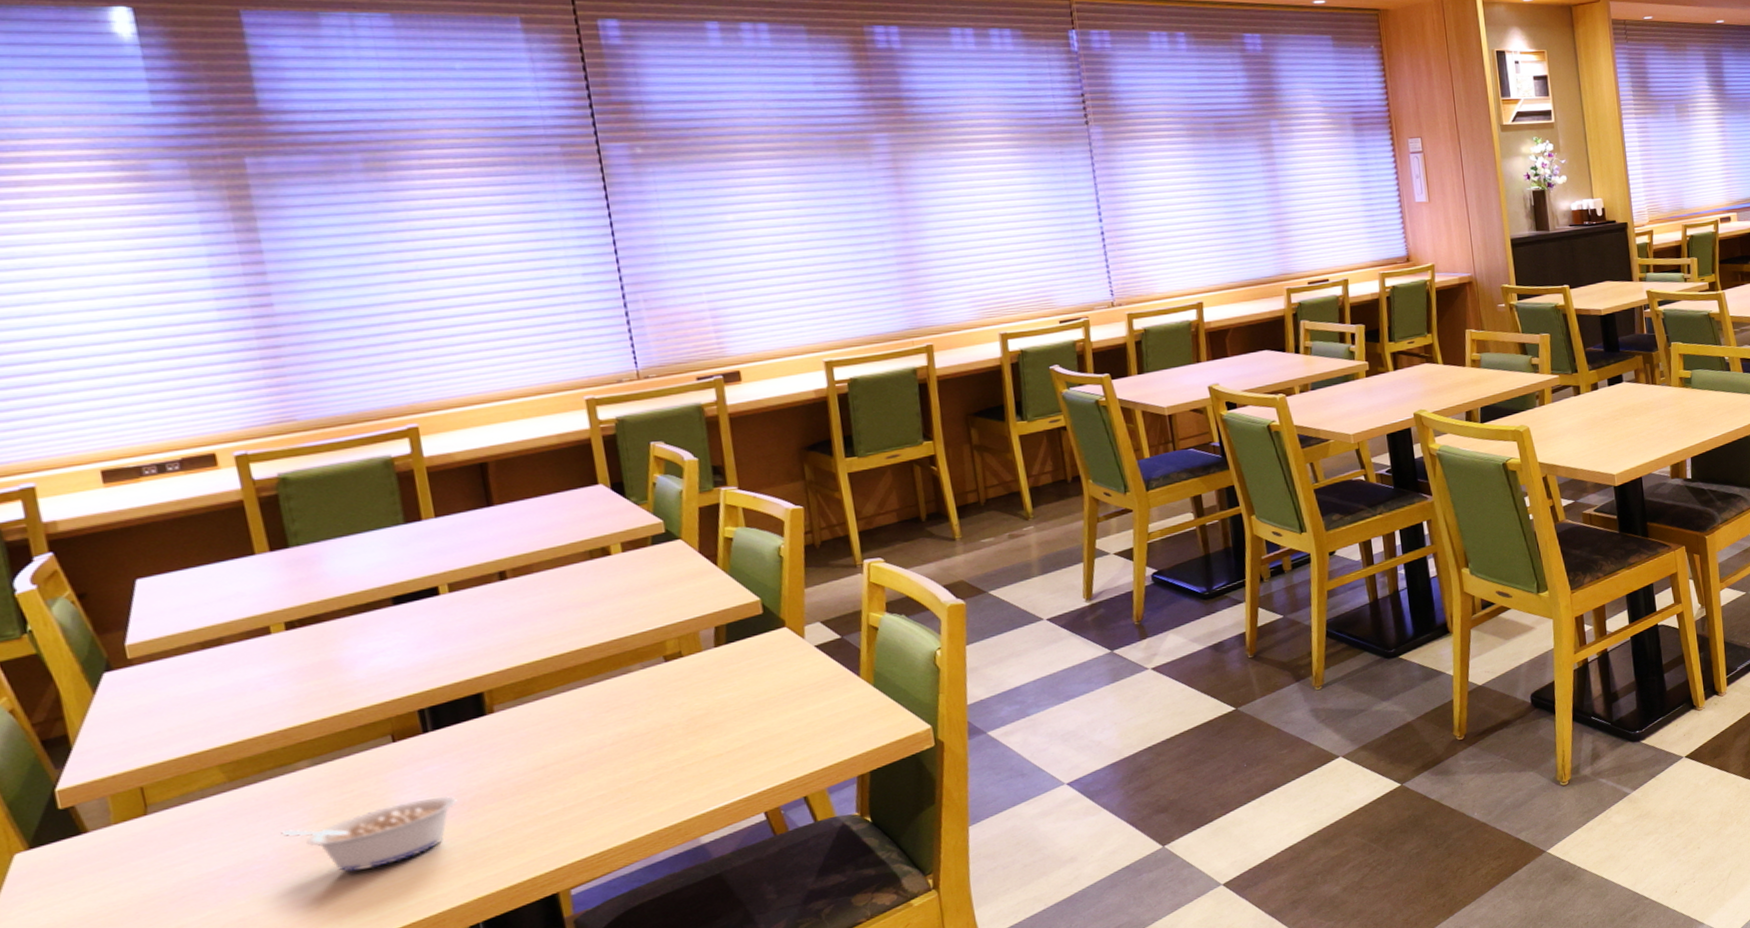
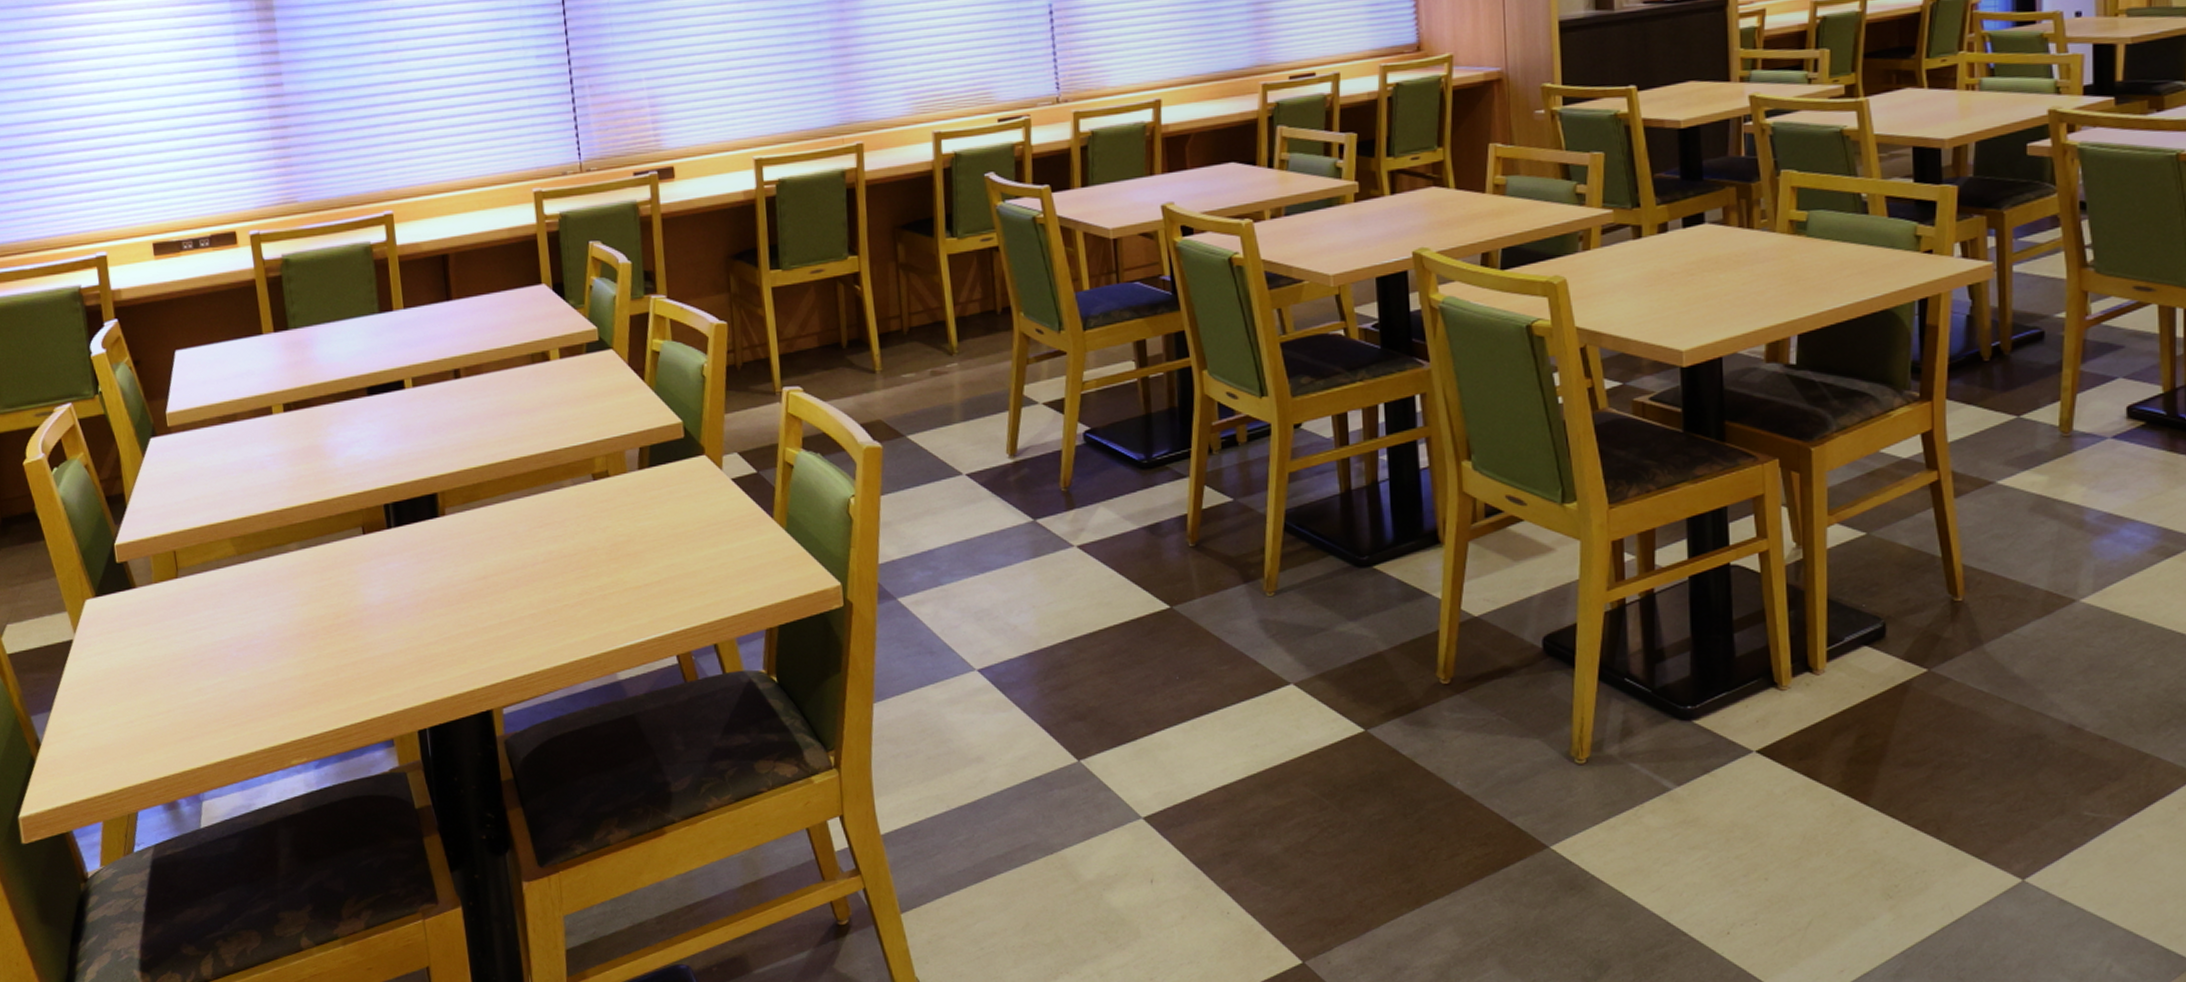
legume: present [281,795,457,872] -> none [275,594,412,658]

